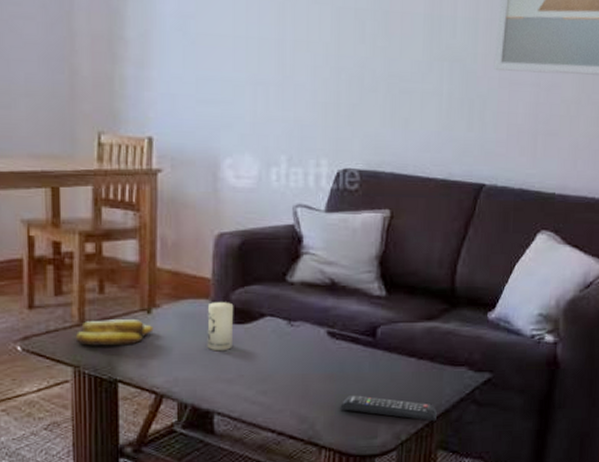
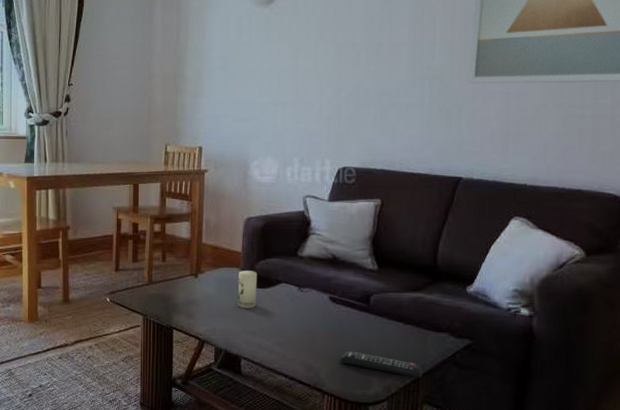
banana: present [75,319,154,346] -> none [145,281,199,301]

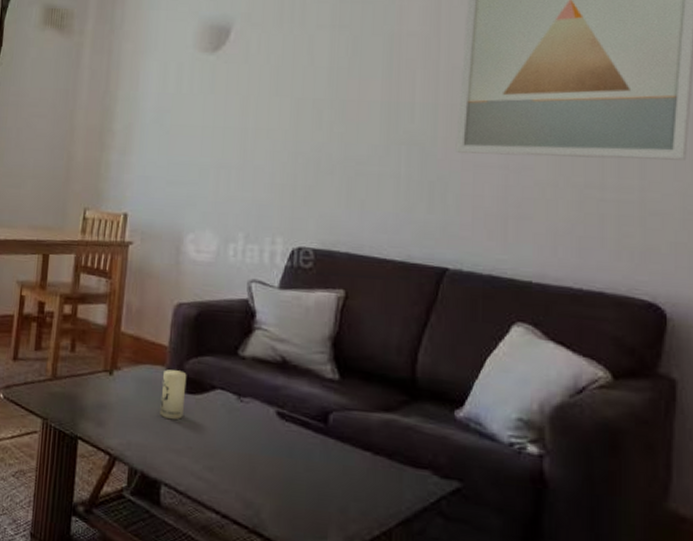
remote control: present [340,350,423,379] -> none [287,484,397,531]

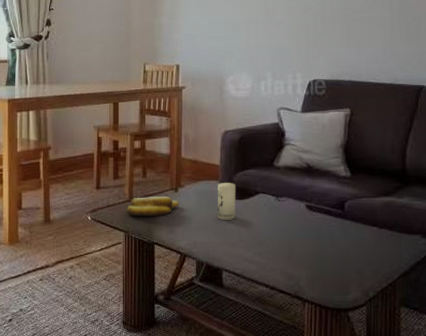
banana: none [47,376,114,404] -> present [126,196,179,216]

